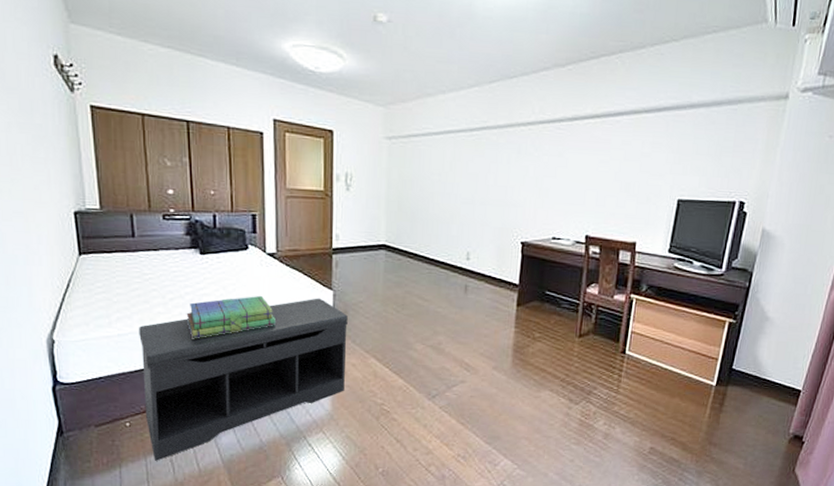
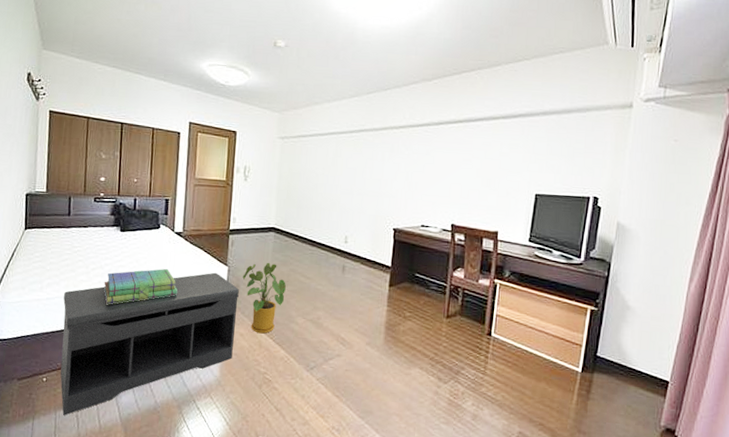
house plant: none [351,284,402,363] -> present [242,262,287,334]

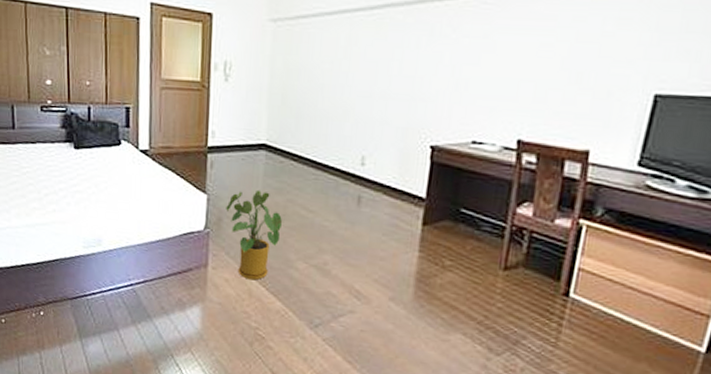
bench: present [60,272,239,416] -> none [16,201,222,362]
stack of books: present [103,268,178,305] -> none [59,195,146,239]

